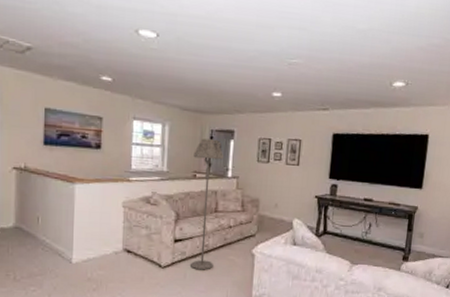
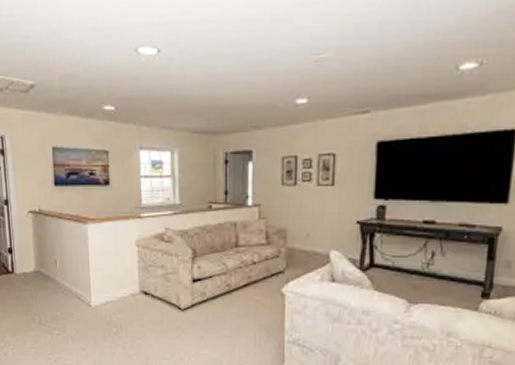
floor lamp: present [191,138,223,270] -> none [207,163,241,313]

